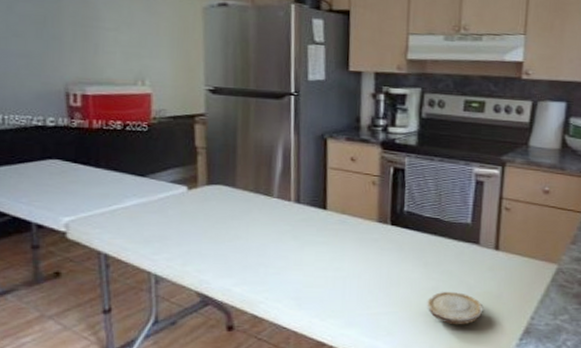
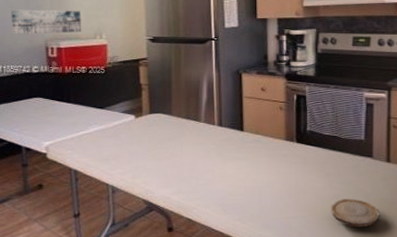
wall art: none [14,39,117,76] -> present [10,9,82,34]

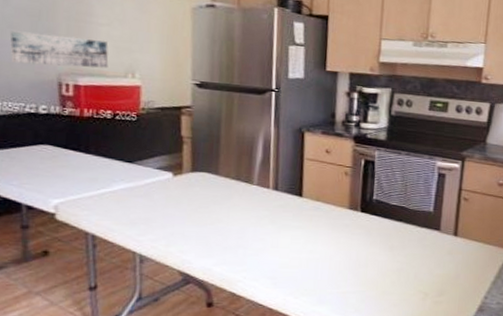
wood slice: present [330,198,380,227] -> none [391,272,442,302]

